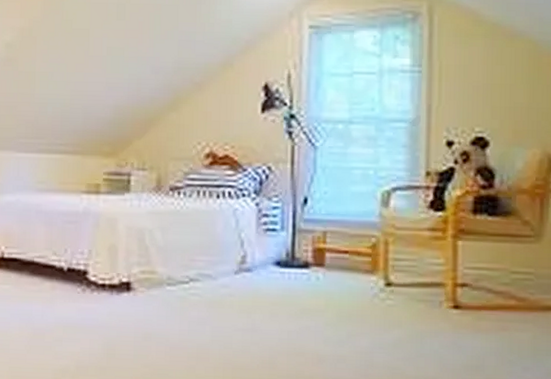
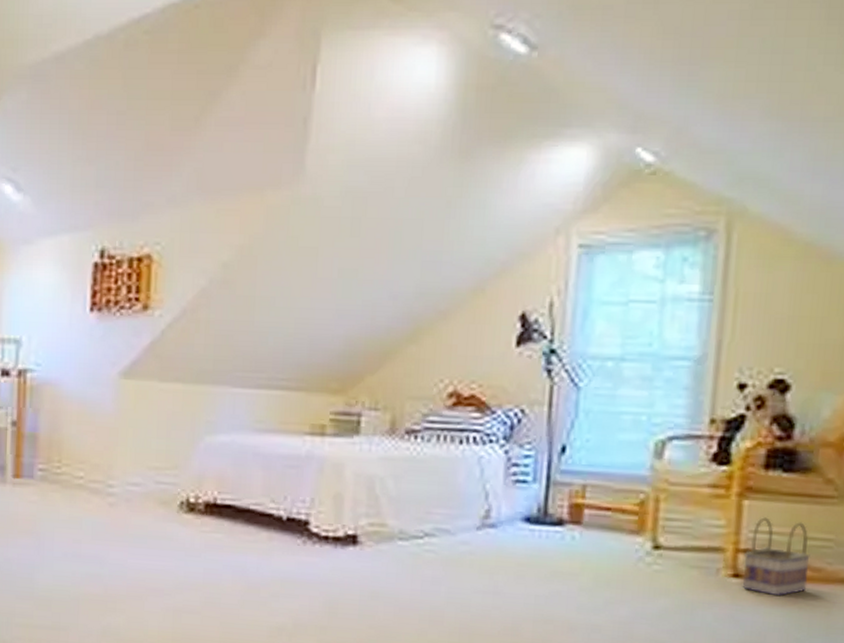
basket: none [461,255,516,324] -> present [742,517,810,597]

